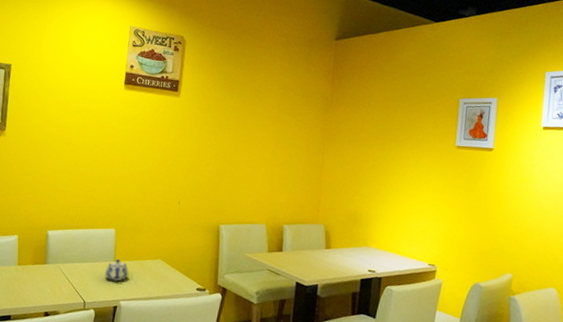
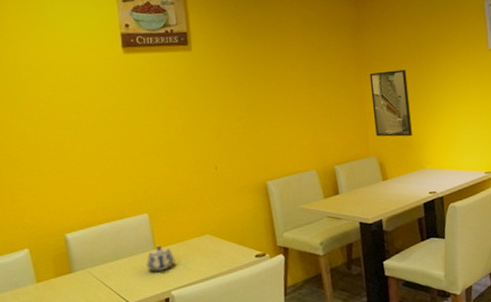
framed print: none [328,147,369,214] -> present [369,69,412,137]

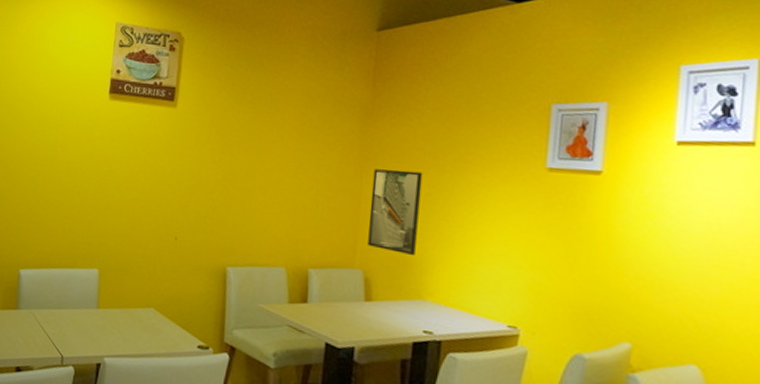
teapot: present [146,245,175,272] -> none [86,305,115,334]

